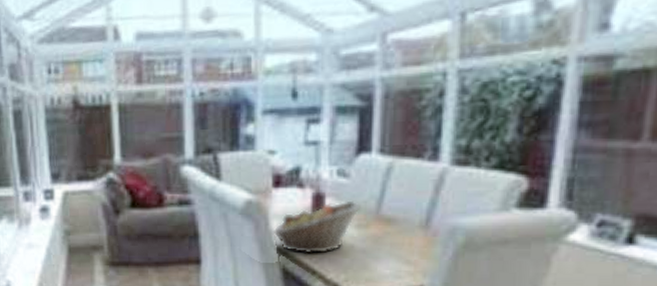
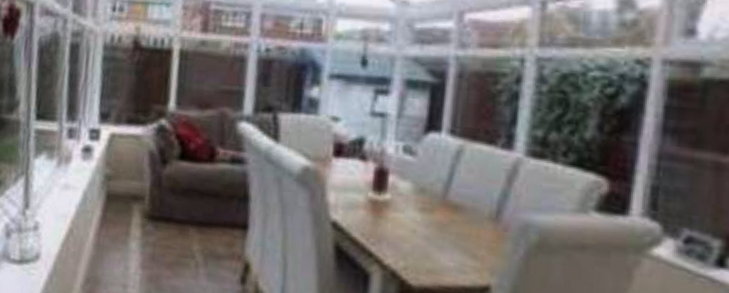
fruit basket: present [273,200,361,254] -> none [329,180,426,235]

